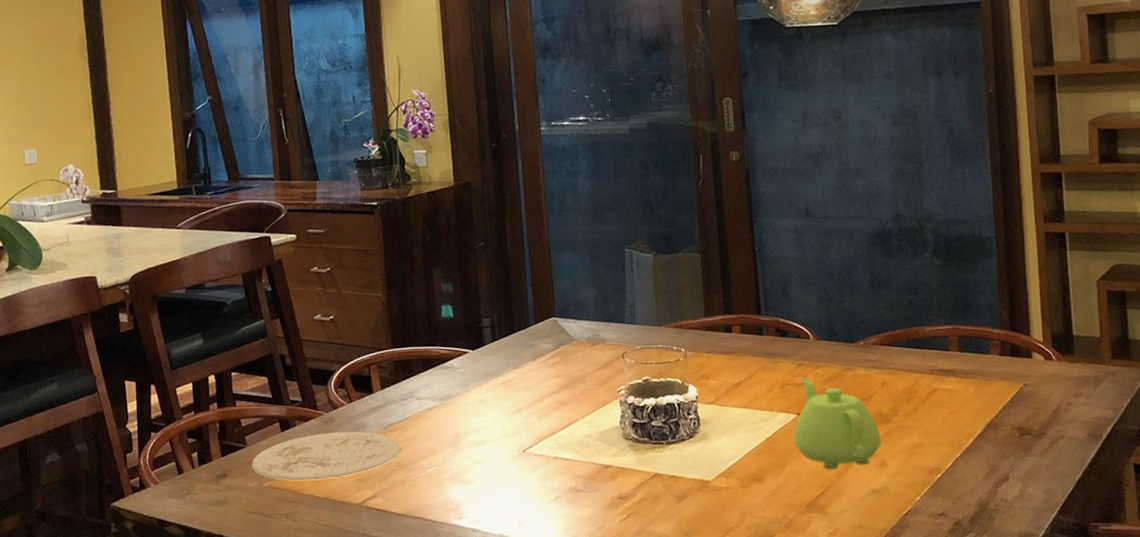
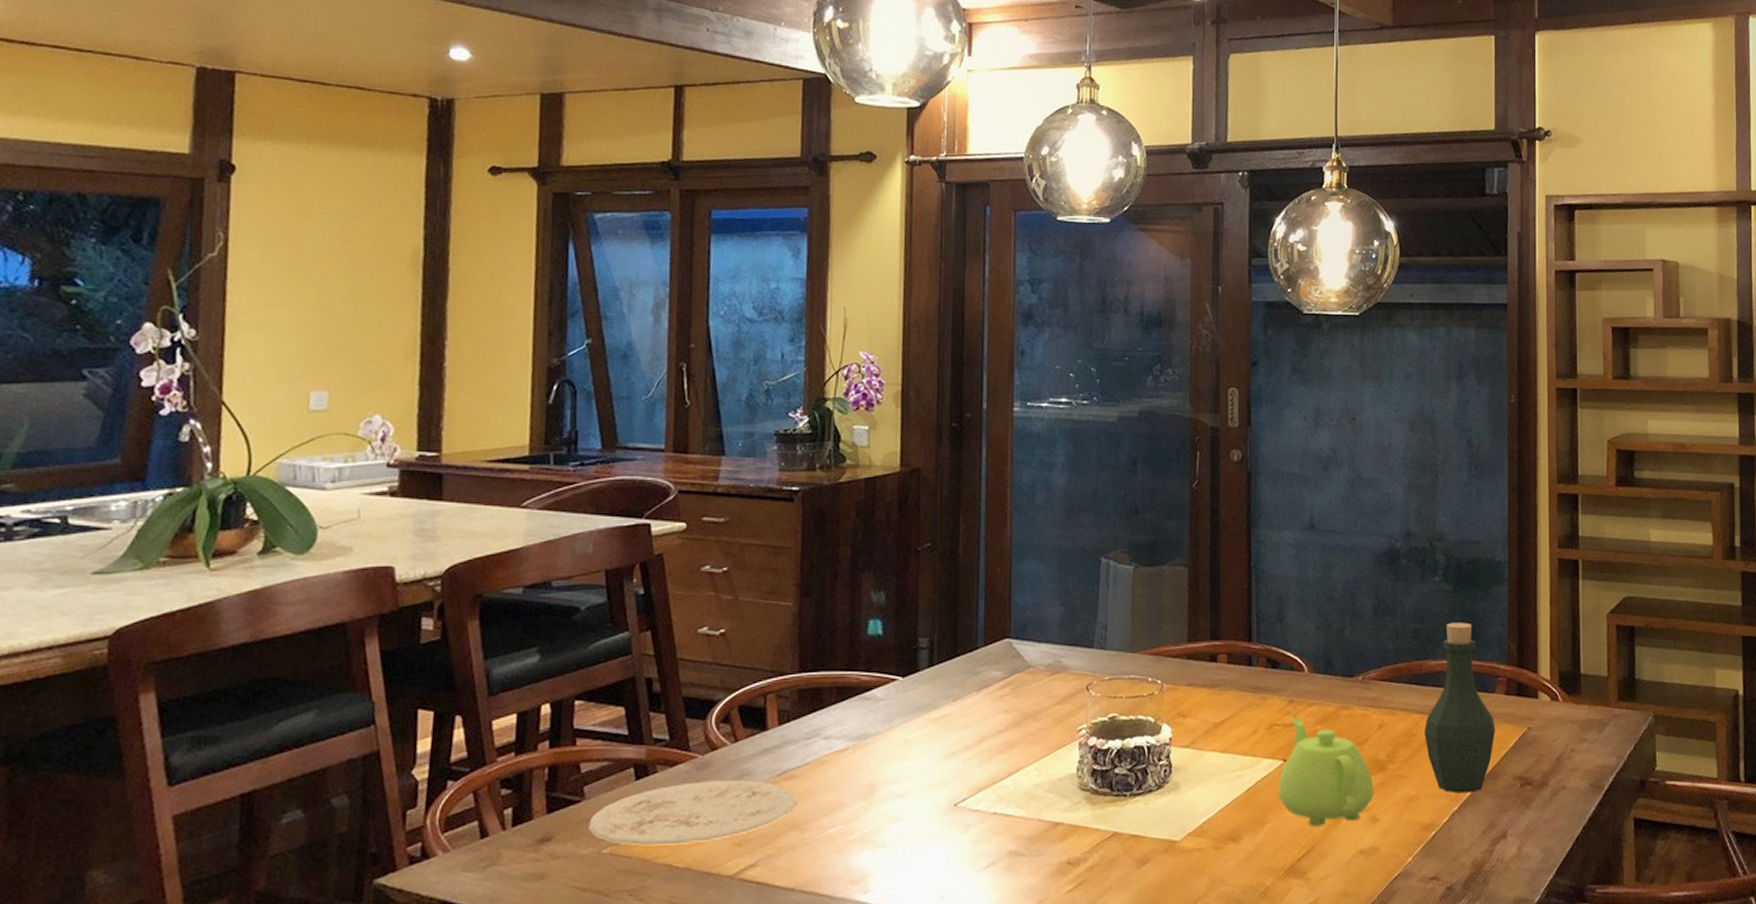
bottle: none [924,292,993,442] -> present [1425,622,1496,793]

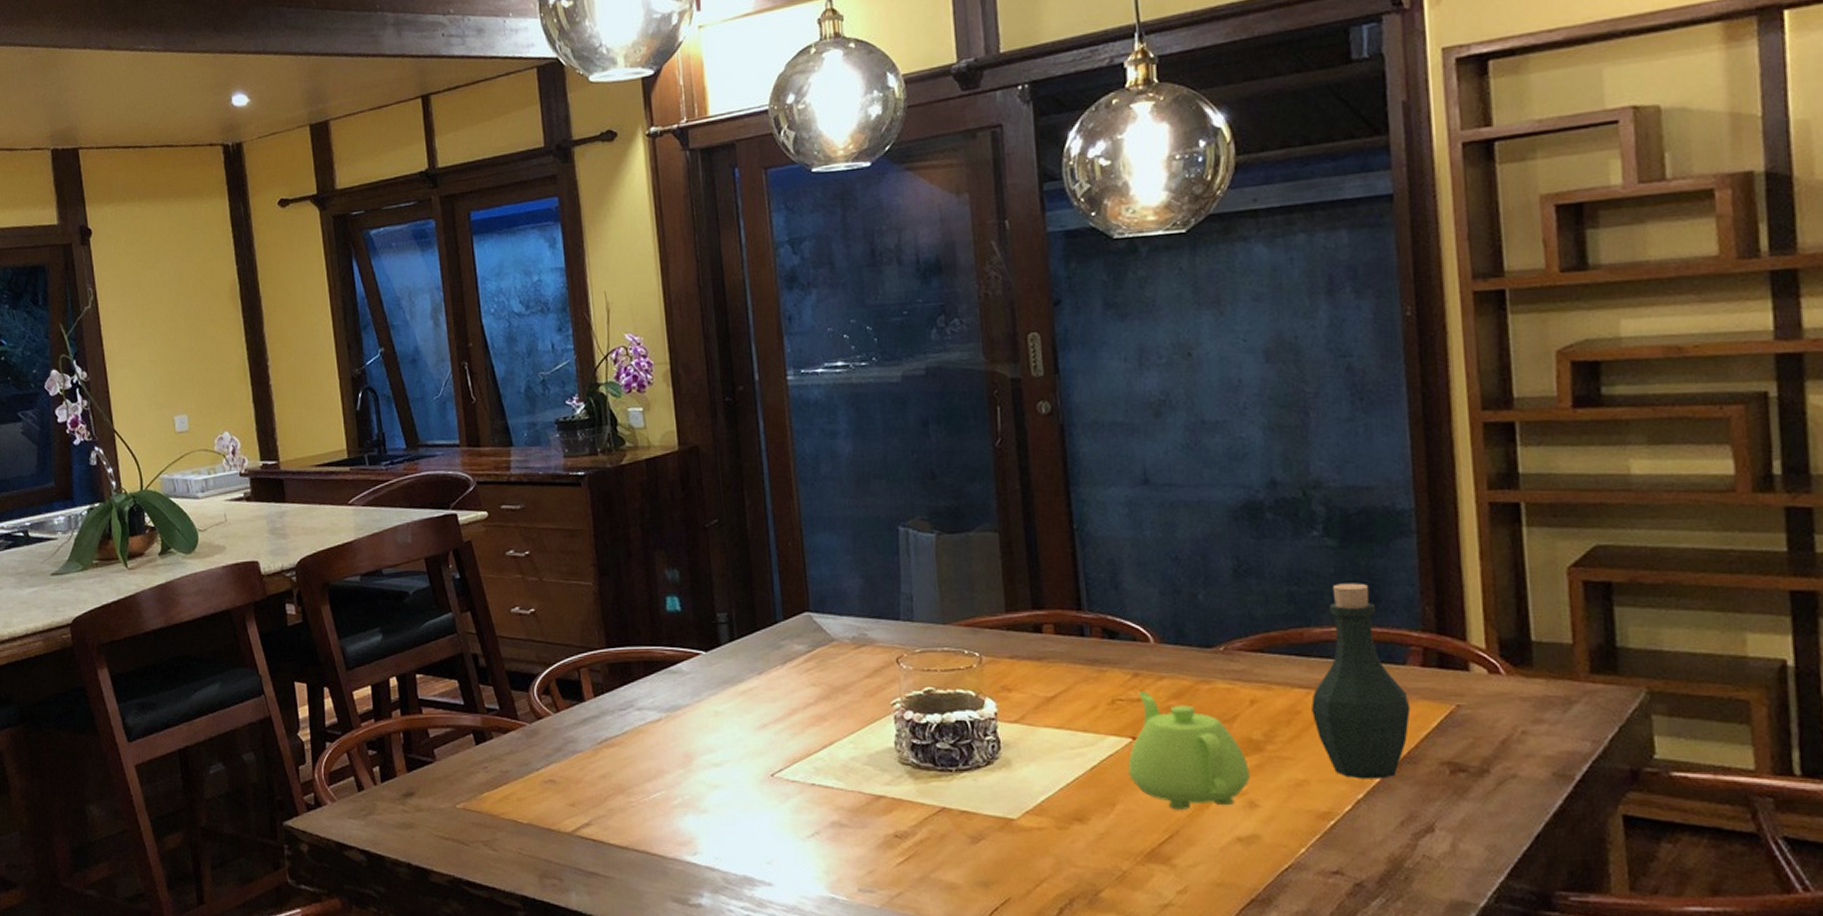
plate: present [588,780,797,846] -> none [442,746,620,803]

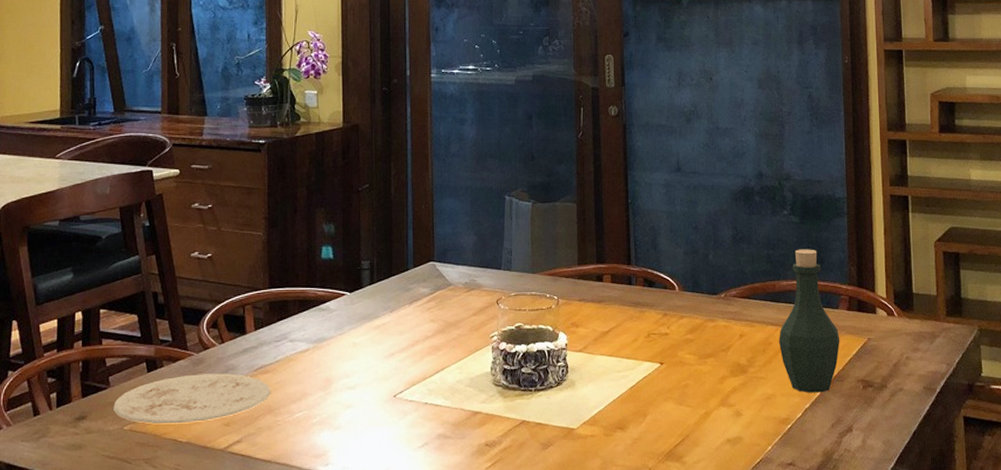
plate: none [442,746,620,803] -> present [113,373,271,425]
teapot: present [1127,691,1250,810] -> none [656,327,738,419]

